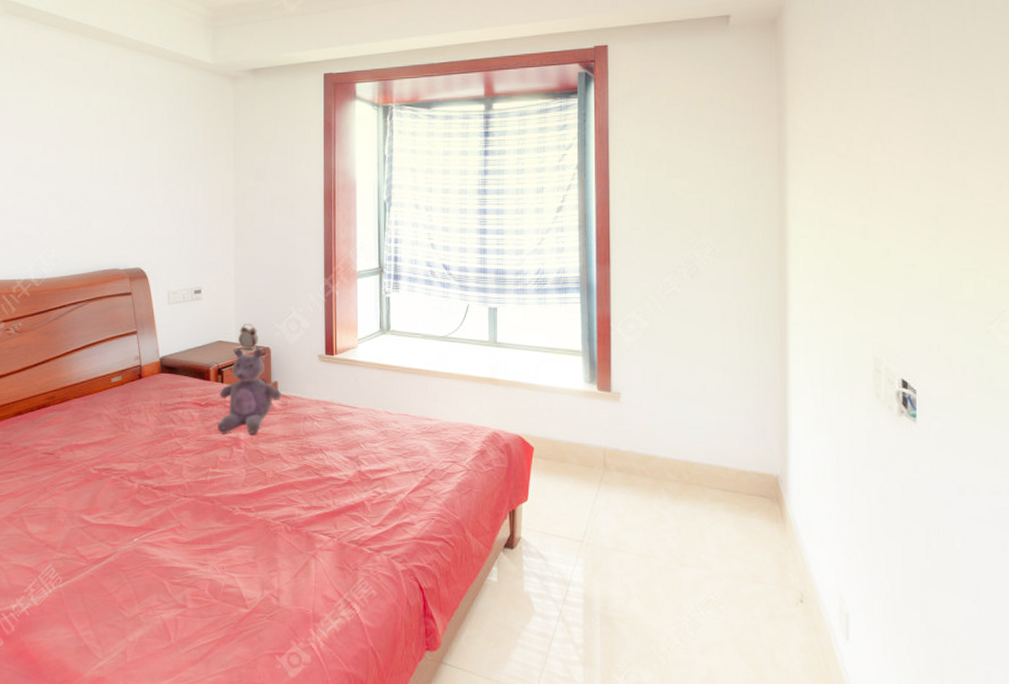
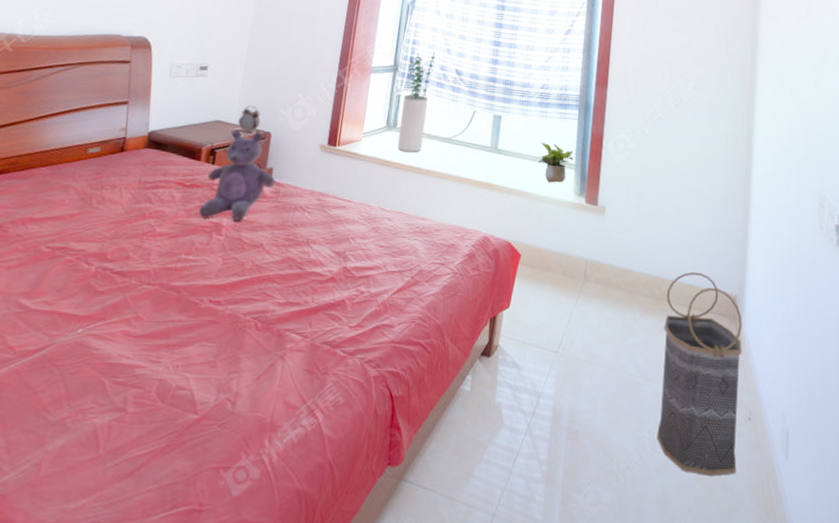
vase: none [393,248,420,355] -> present [398,52,436,153]
potted plant: none [542,331,579,372] -> present [538,143,573,183]
basket: none [696,453,790,658] -> present [657,271,742,476]

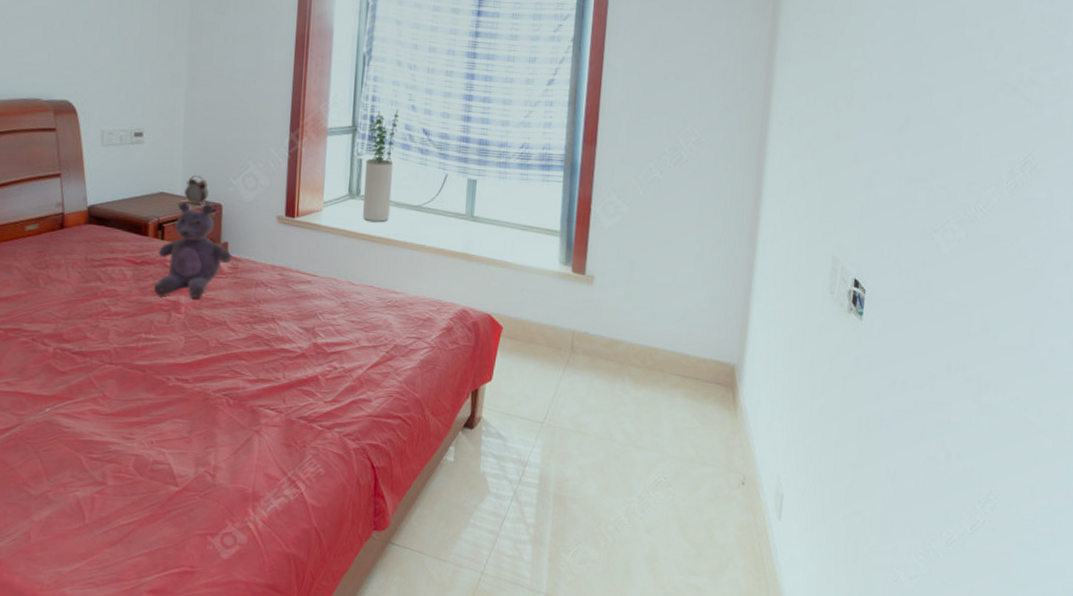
potted plant: present [538,143,573,183] -> none [519,208,558,252]
basket: present [657,271,742,476] -> none [646,341,740,536]

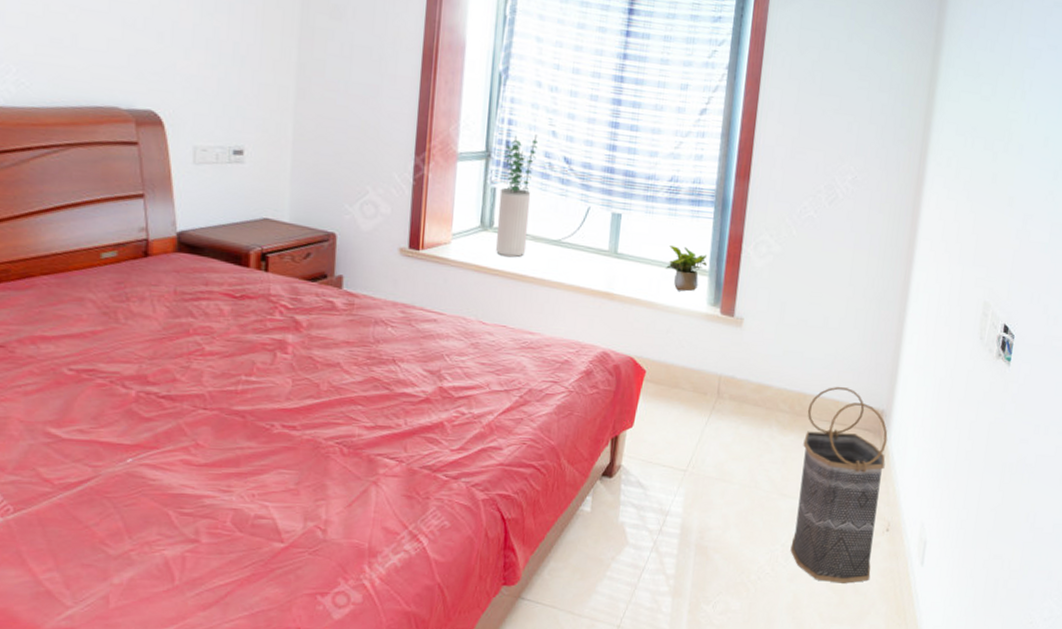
stuffed animal: present [154,201,232,299] -> none [256,229,348,338]
alarm clock: present [185,175,209,206] -> none [292,200,321,234]
potted plant: none [519,208,558,252] -> present [666,246,707,292]
basket: none [646,341,740,536] -> present [790,386,888,584]

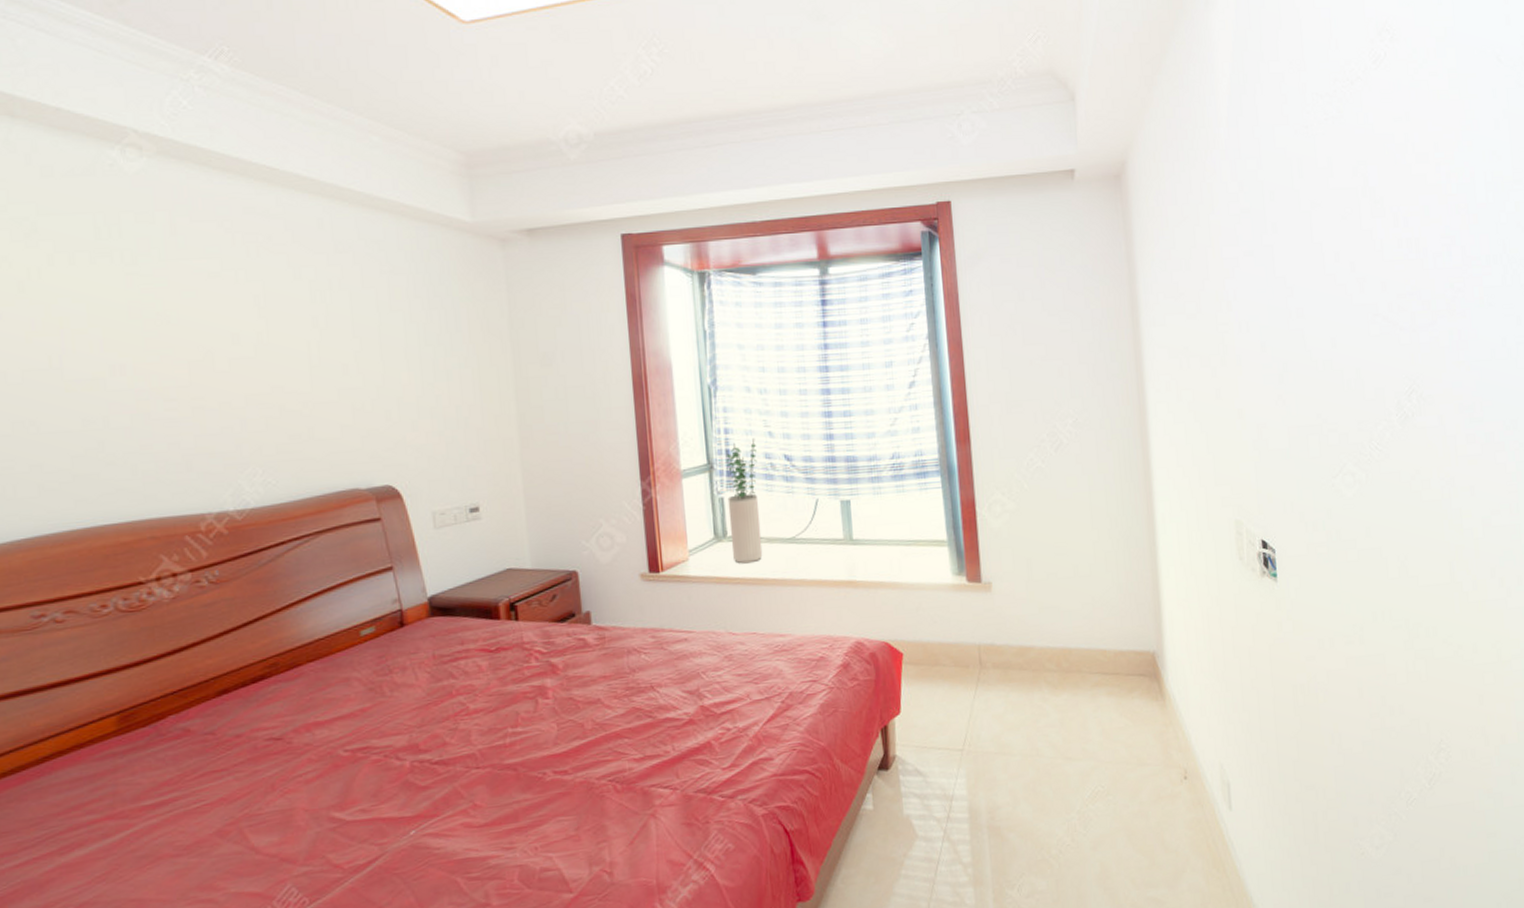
potted plant: present [666,246,707,292] -> none [903,521,944,567]
basket: present [790,386,888,584] -> none [1075,634,1178,844]

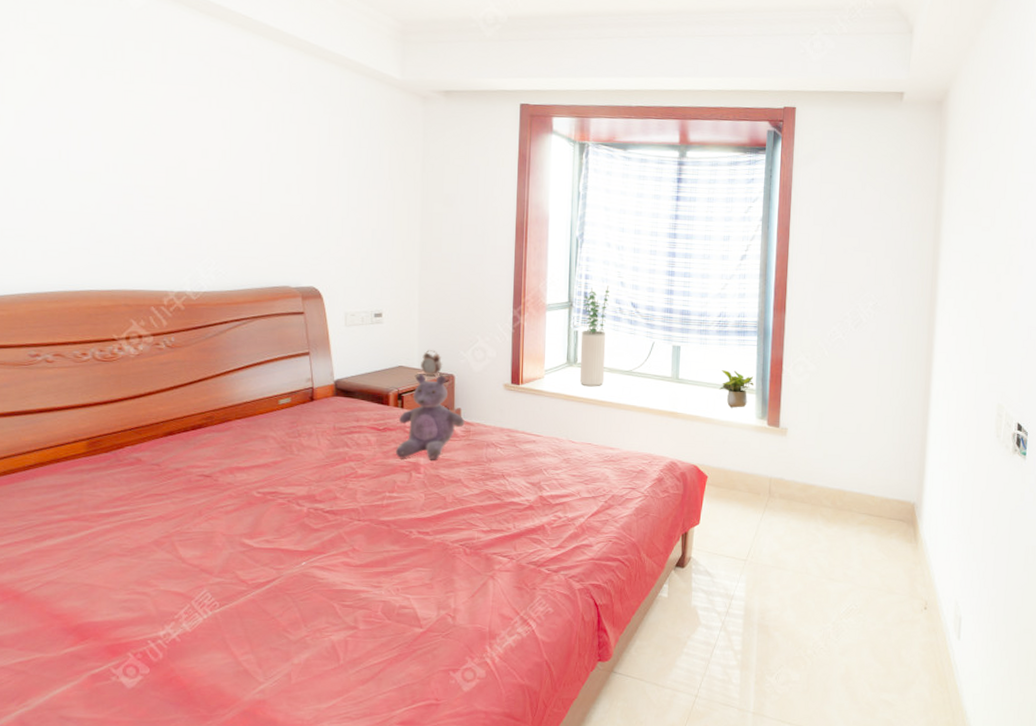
stuffed animal: none [513,573,597,683] -> present [396,374,465,460]
alarm clock: none [534,544,561,576] -> present [421,350,442,377]
potted plant: none [903,521,944,567] -> present [720,370,754,408]

